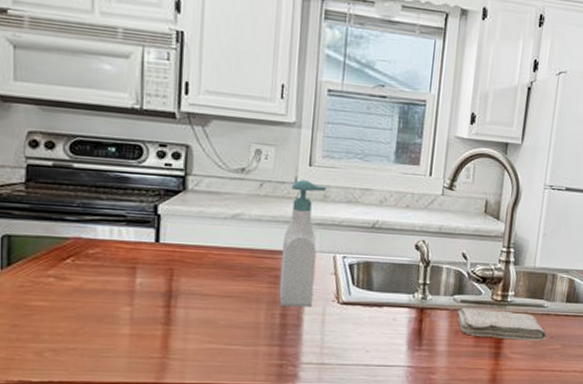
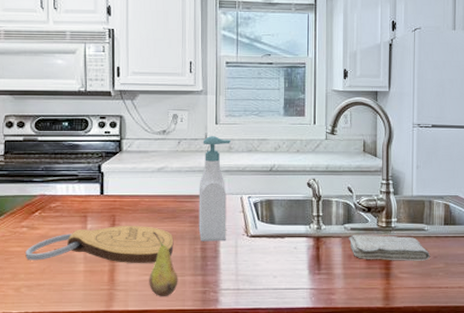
cutting board: none [51,282,247,329] -> present [25,226,174,263]
fruit: none [212,291,250,369] -> present [149,231,178,296]

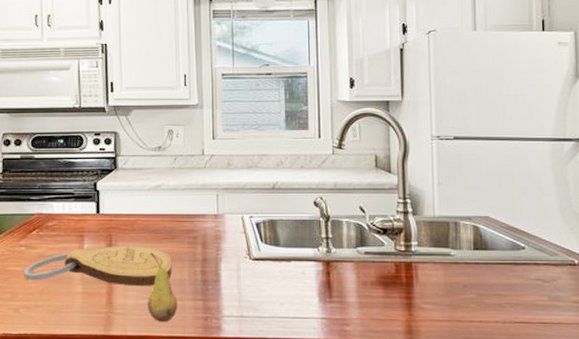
soap bottle: present [198,136,232,241] -> none [197,152,230,264]
washcloth: present [348,234,431,261] -> none [362,259,460,290]

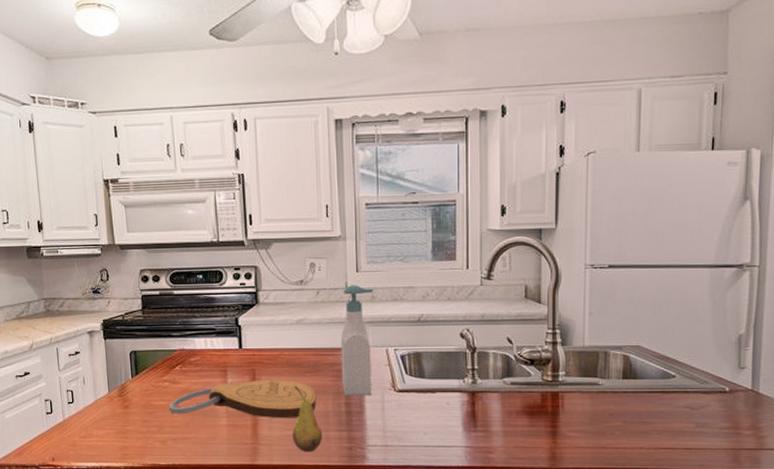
soap bottle: none [197,152,230,264] -> present [340,285,374,396]

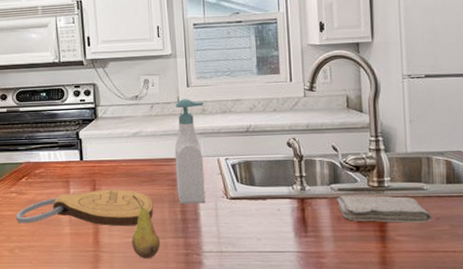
washcloth: none [508,389,606,419] -> present [336,195,433,223]

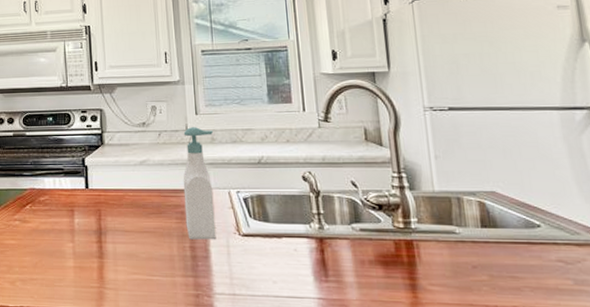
cutting board: present [16,189,154,226] -> none [19,221,161,261]
fruit: present [132,195,161,258] -> none [138,227,169,298]
washcloth: present [336,195,433,223] -> none [358,236,468,271]

